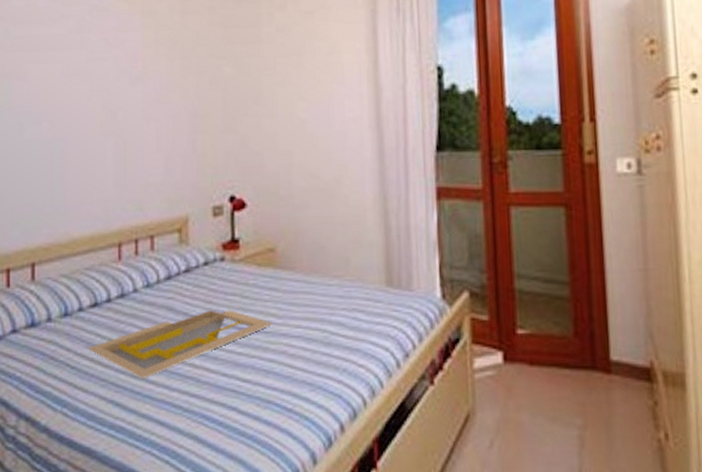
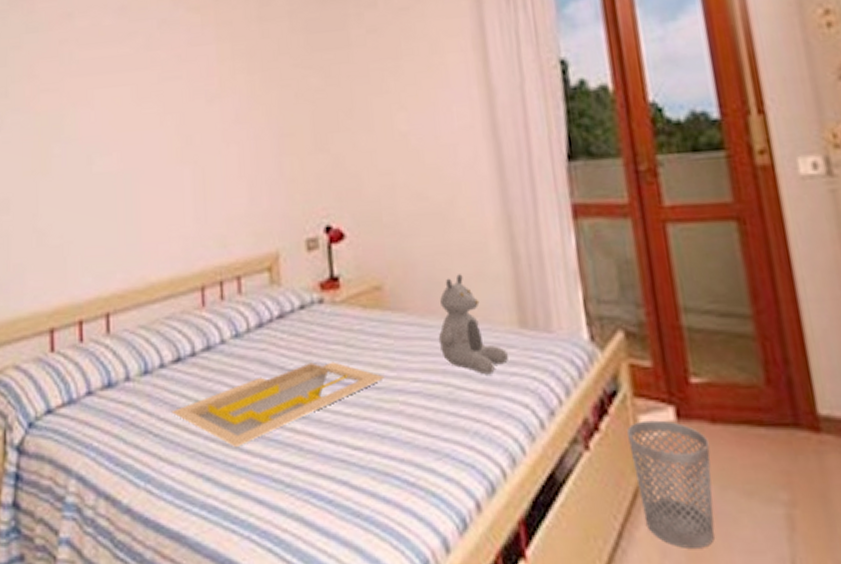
teddy bear: none [319,241,376,324] -> present [438,274,509,375]
wastebasket: none [465,362,527,460] -> present [627,420,715,548]

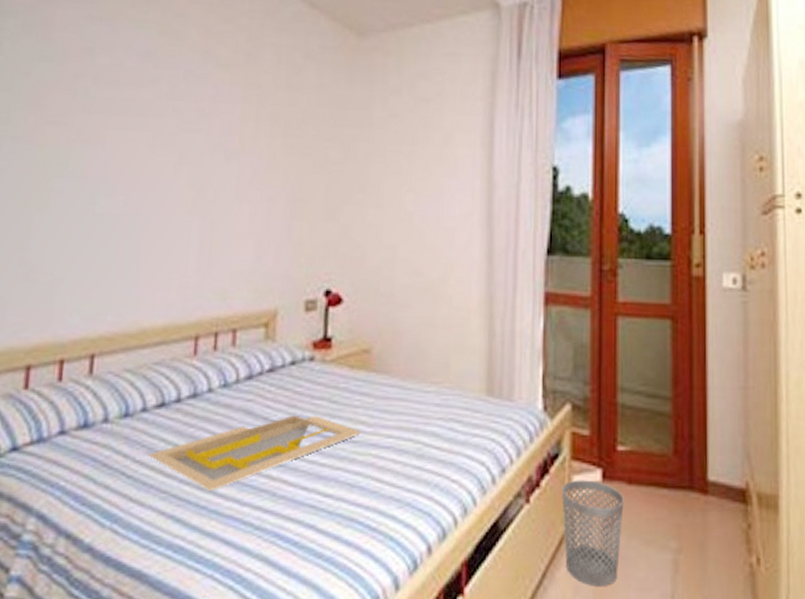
teddy bear: present [438,274,509,375] -> none [415,344,474,435]

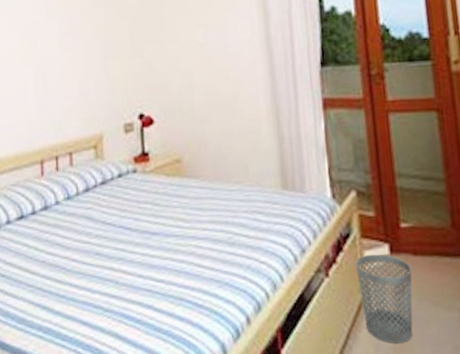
serving tray: present [148,415,362,492] -> none [15,216,182,284]

